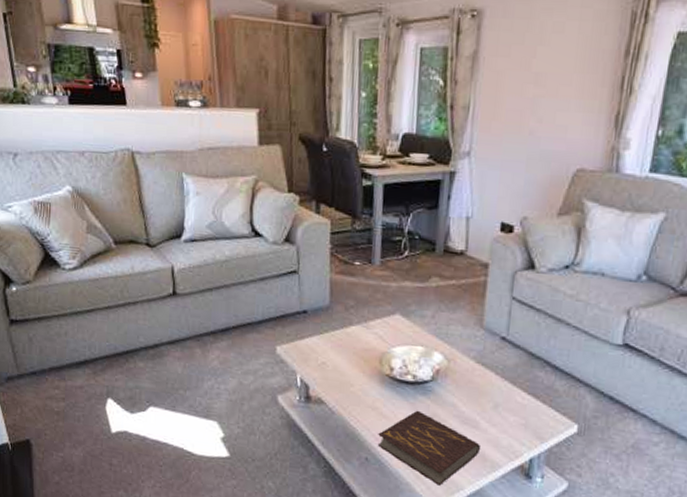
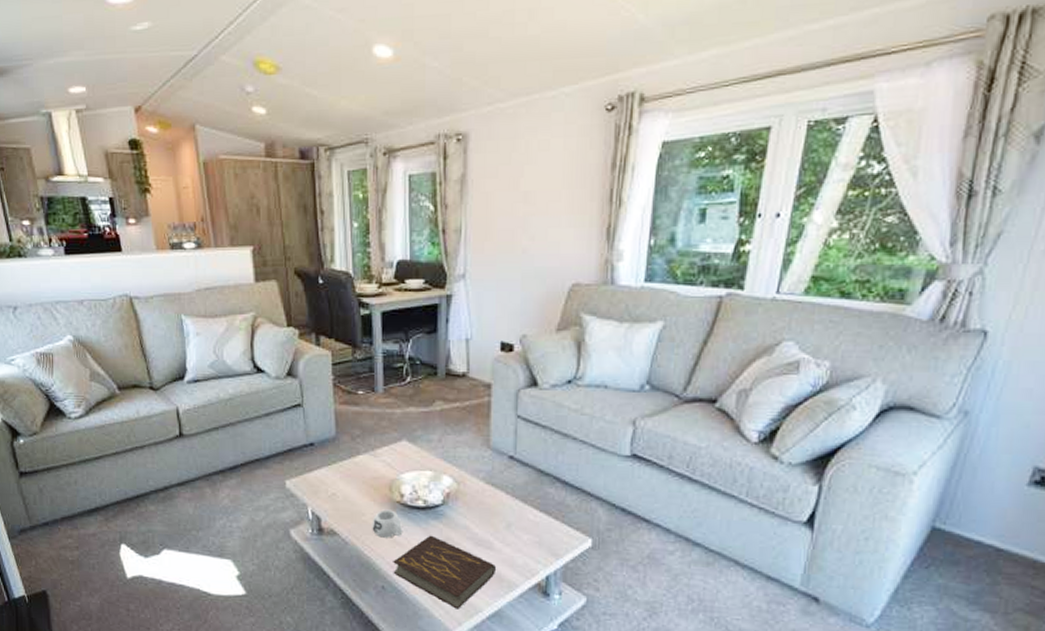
mug: none [359,382,391,410] -> present [372,509,403,538]

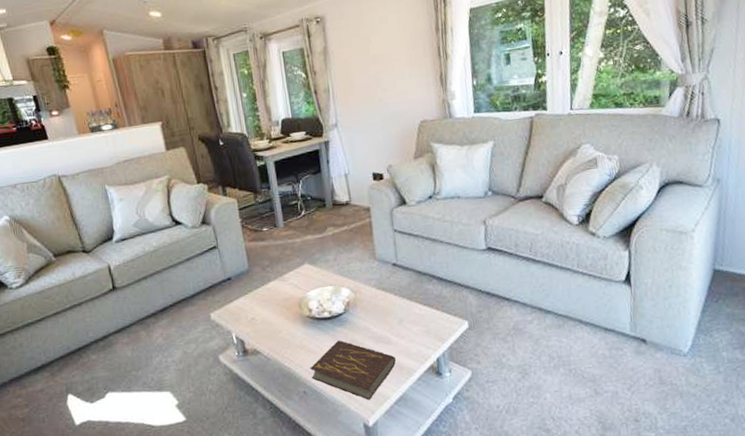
mug: present [372,509,403,538] -> none [288,324,316,349]

